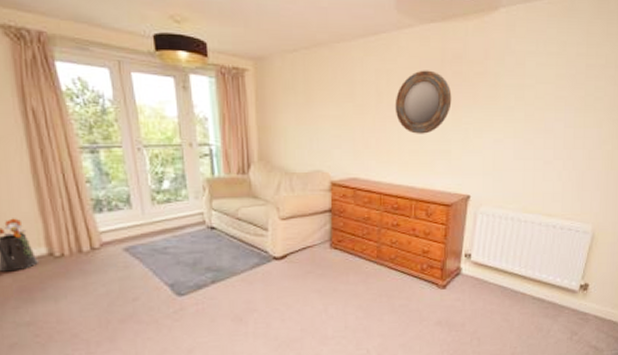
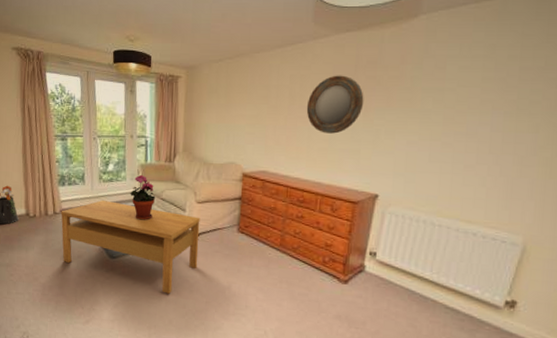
coffee table: none [101,225,288,327] -> present [61,199,200,294]
potted plant: none [194,191,230,246] -> present [129,174,156,220]

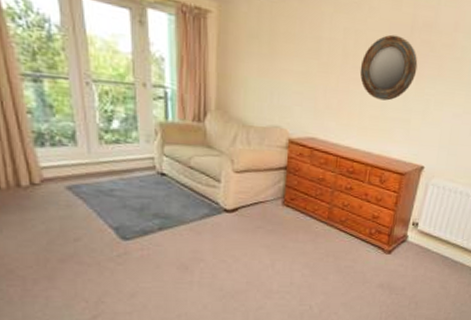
coffee table: present [61,199,200,294] -> none [42,166,239,277]
potted plant: present [129,174,156,220] -> none [144,135,181,193]

